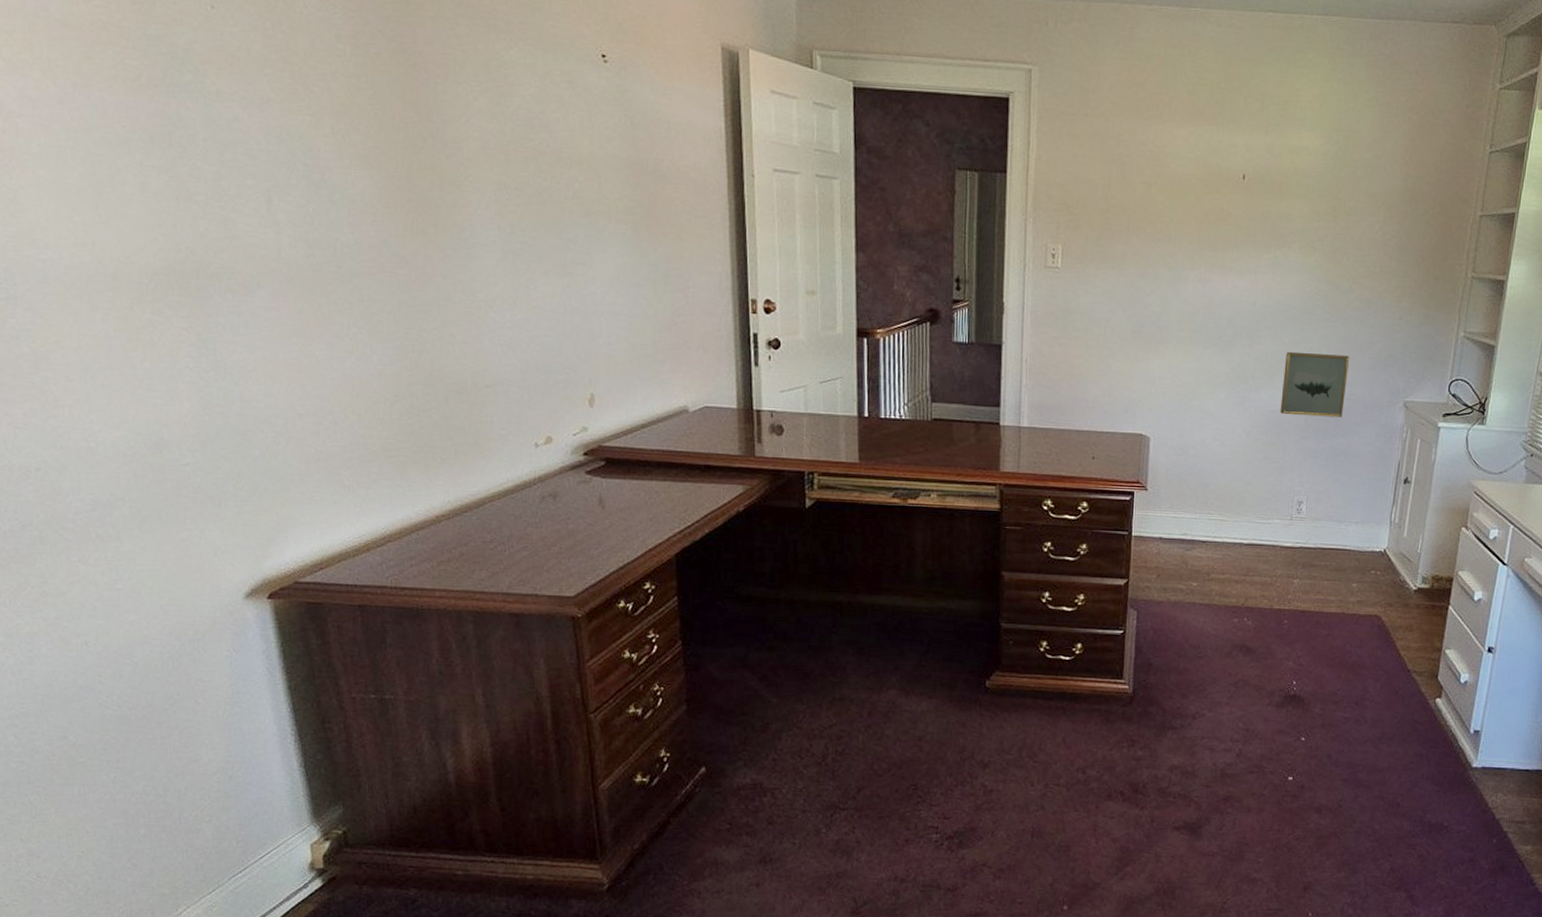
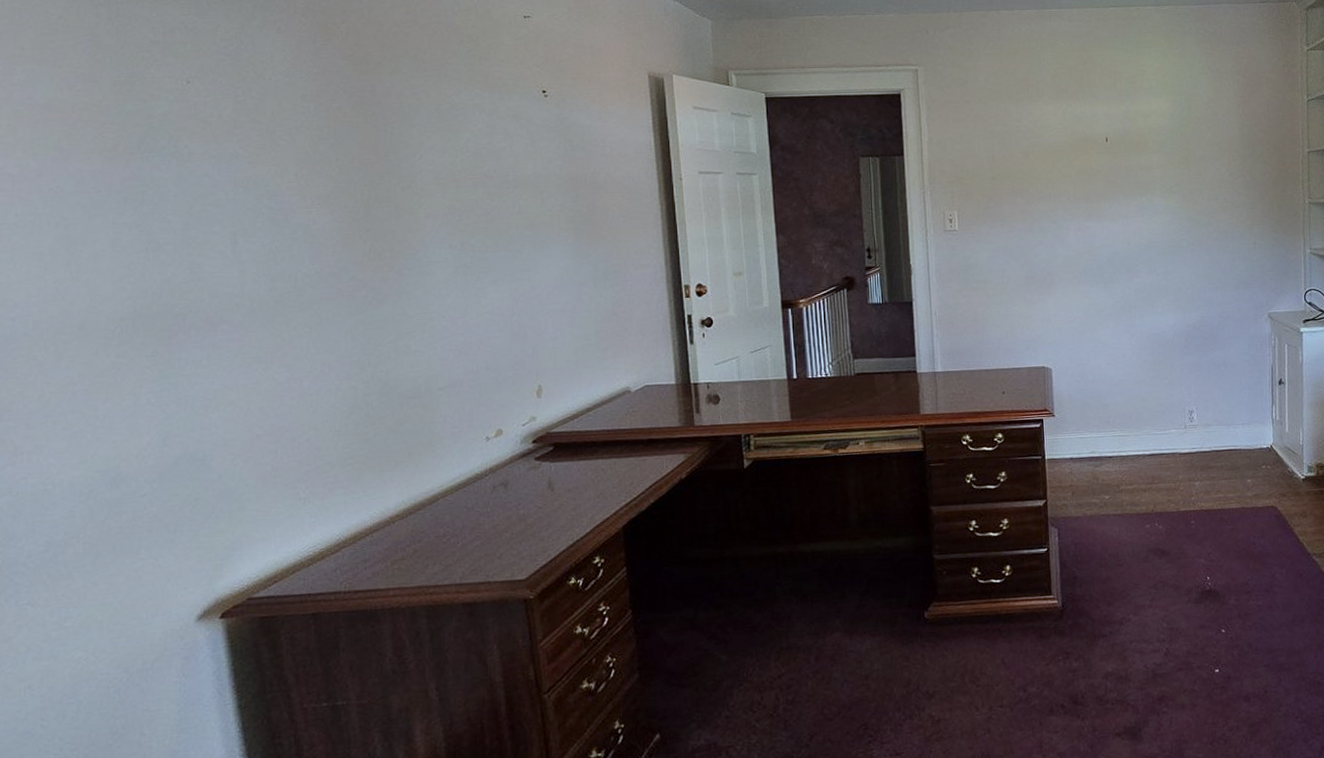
wall art: present [1280,351,1350,418] -> none [1161,279,1218,336]

